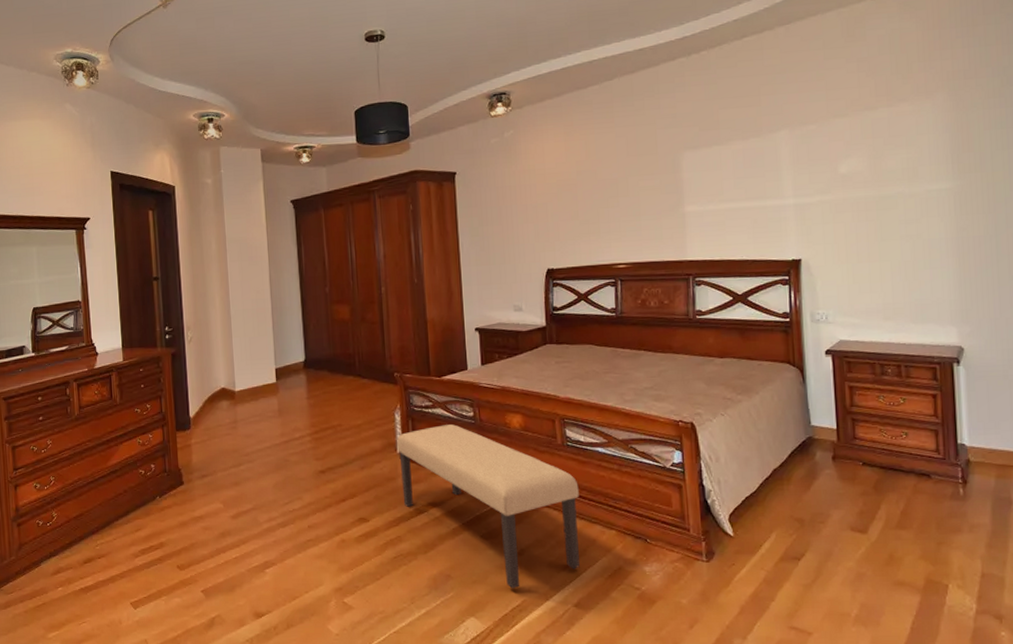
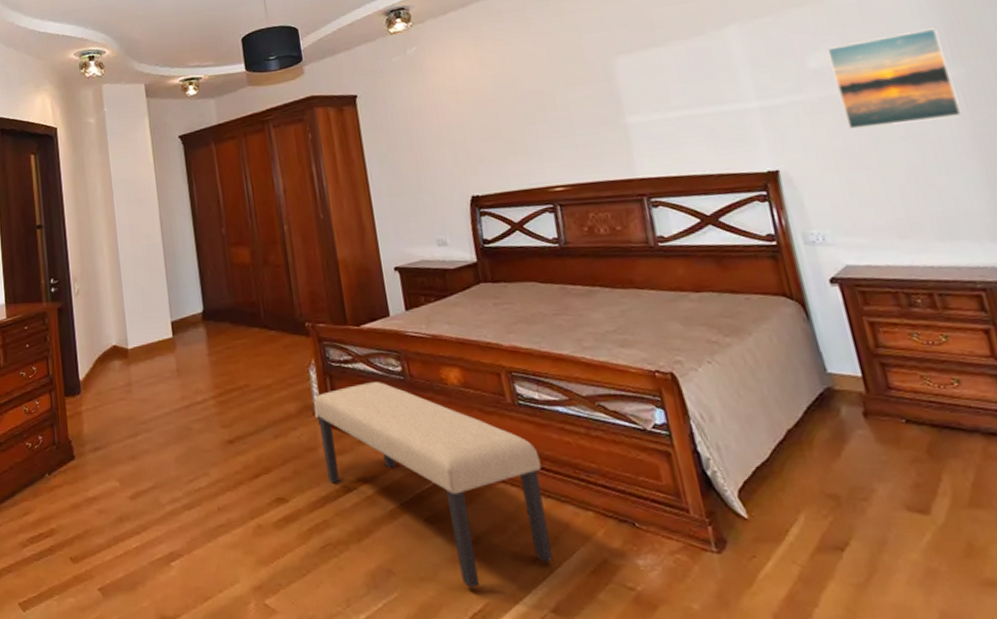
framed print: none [855,144,950,227] -> present [825,28,962,129]

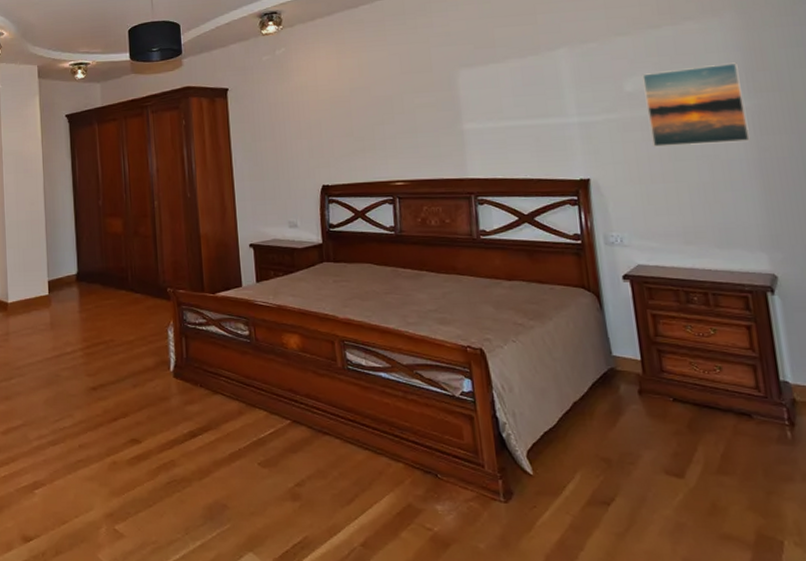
bench: present [313,382,553,588] -> none [169,343,365,523]

